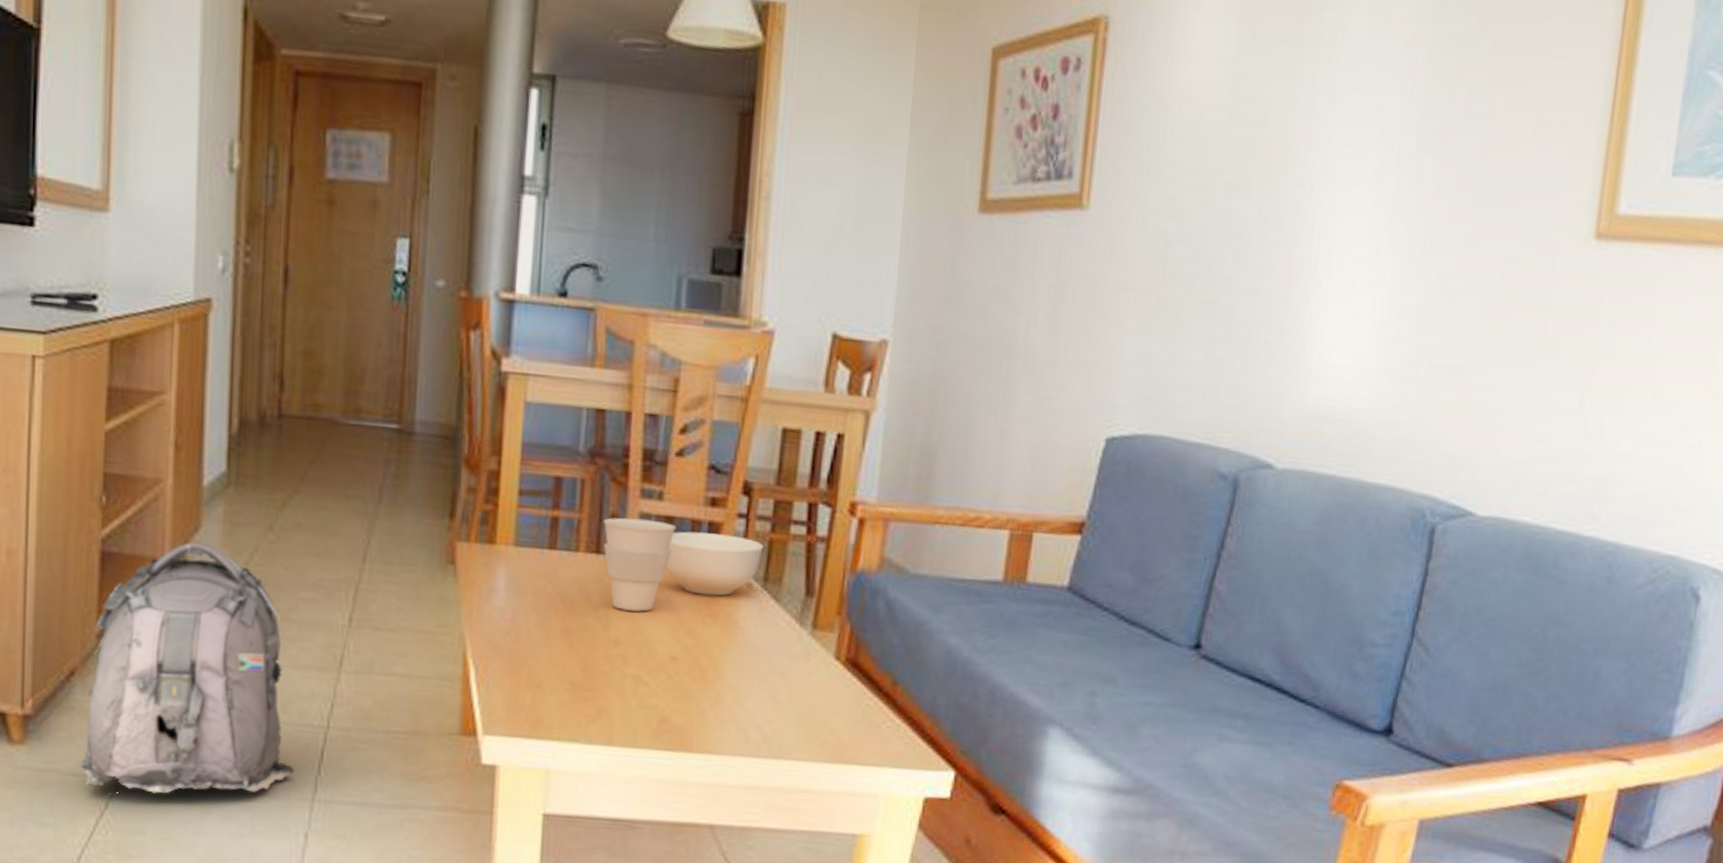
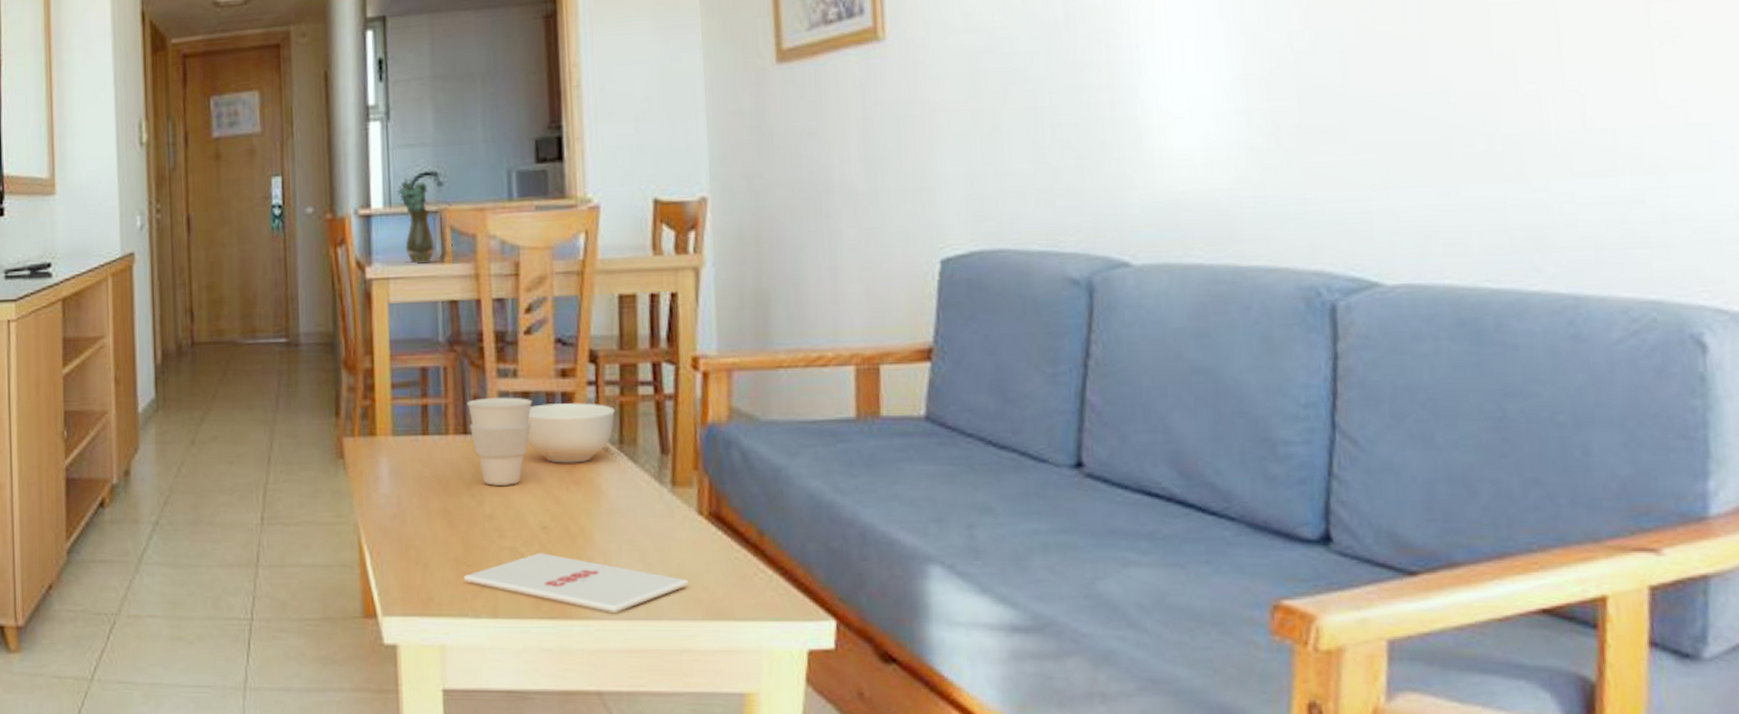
backpack: present [79,542,296,796] -> none [60,462,229,694]
vase: none [549,266,586,364] -> present [398,178,435,264]
magazine: none [578,683,817,750] -> present [463,553,689,614]

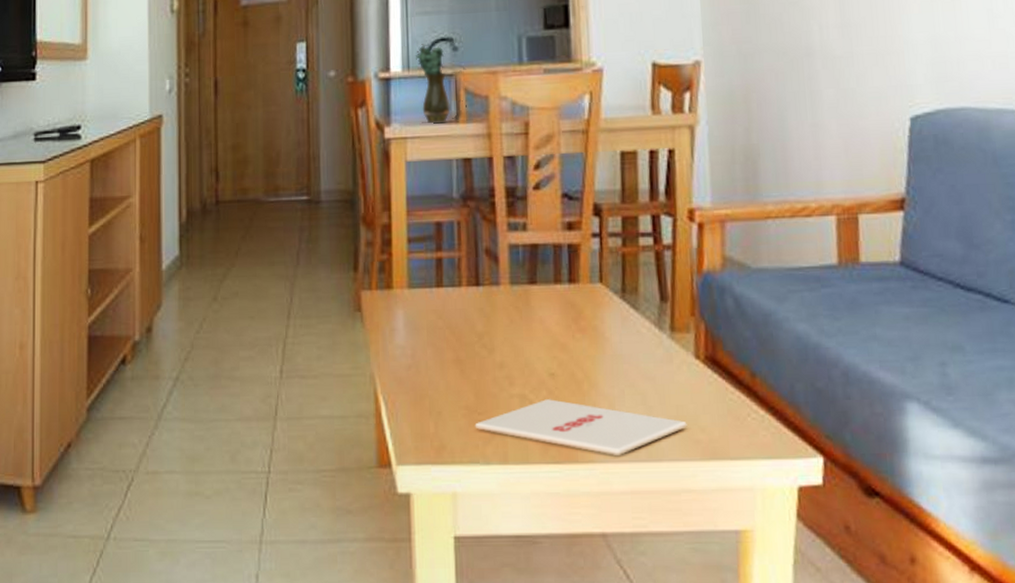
cup: present [466,397,533,486] -> none [479,249,541,335]
bowl: present [527,403,615,463] -> none [536,254,618,312]

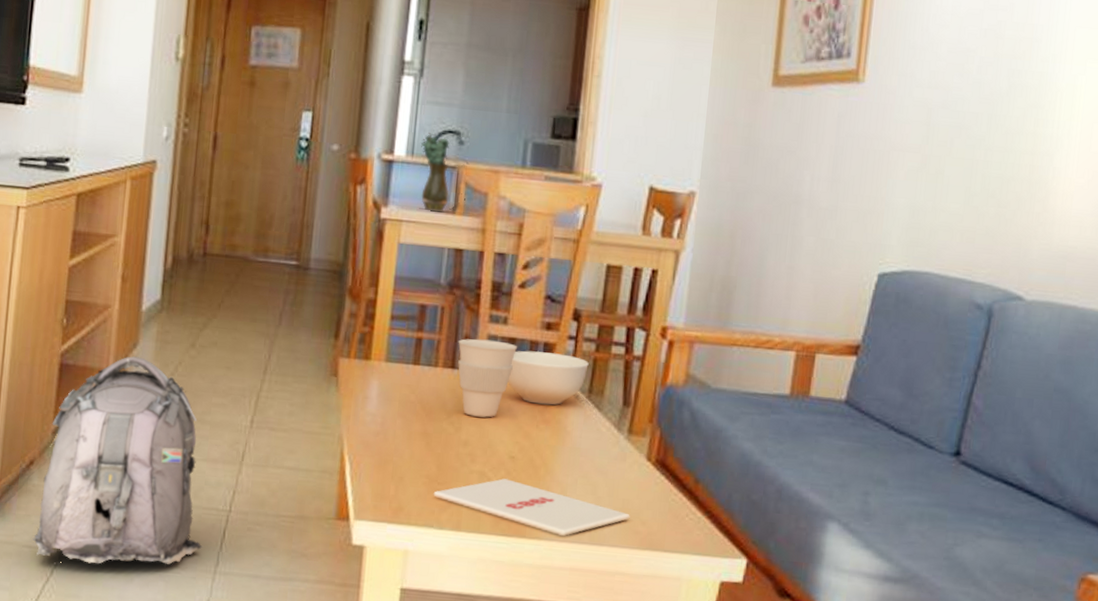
backpack: none [76,318,245,553] -> present [32,356,202,567]
cup: none [479,249,541,335] -> present [458,338,518,418]
bowl: none [536,254,618,312] -> present [508,350,589,406]

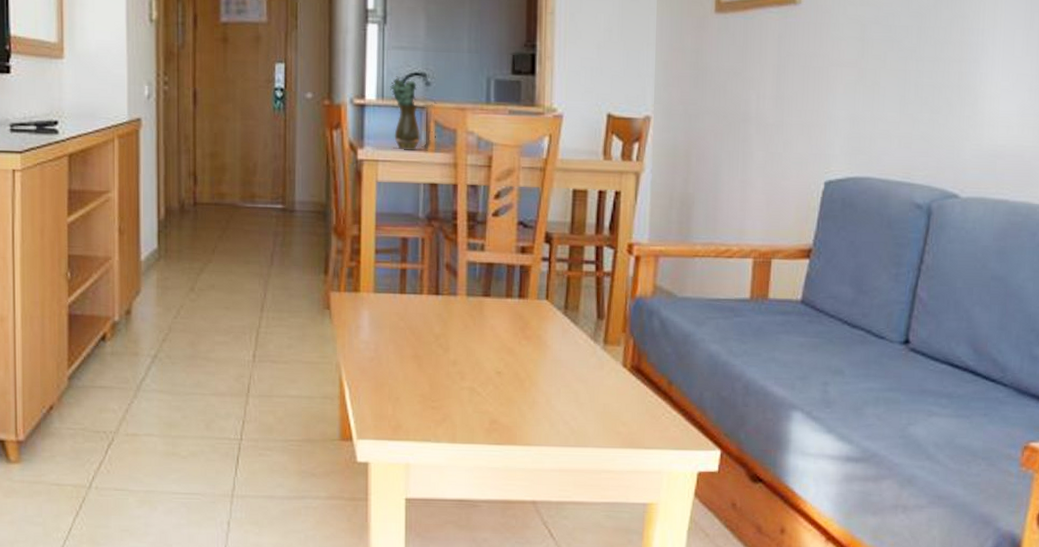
backpack: present [32,356,202,567] -> none [59,303,219,499]
magazine: present [433,478,630,537] -> none [428,393,611,442]
cup: present [458,338,518,418] -> none [440,266,496,338]
bowl: present [508,350,589,406] -> none [489,274,563,323]

